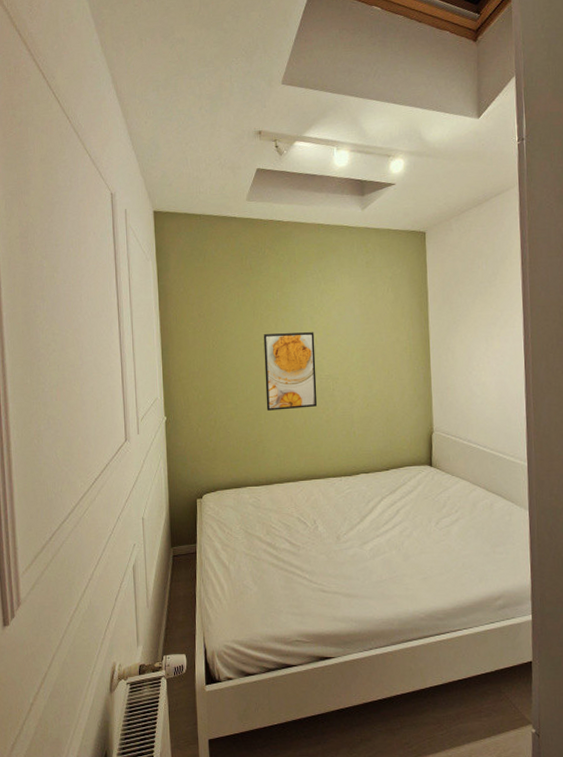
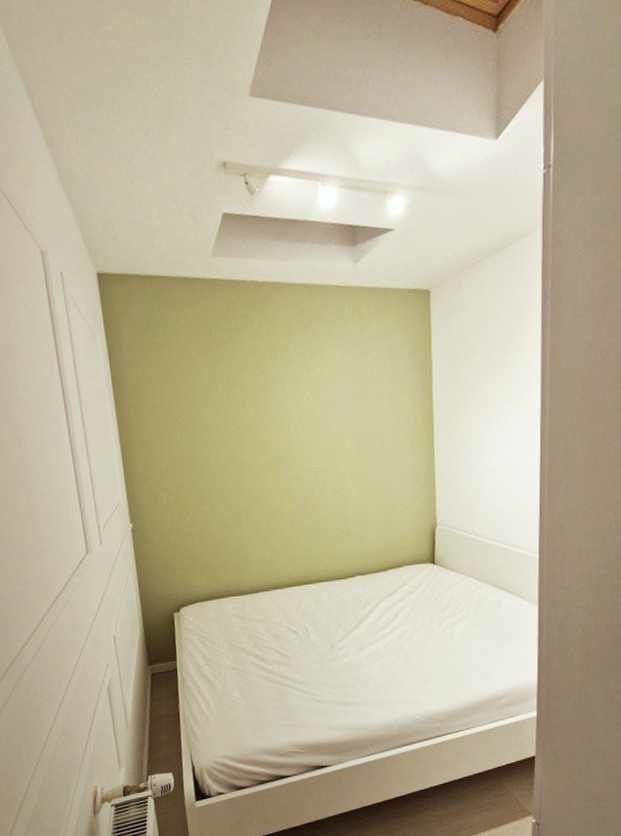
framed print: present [263,332,318,411] -> none [240,417,306,511]

